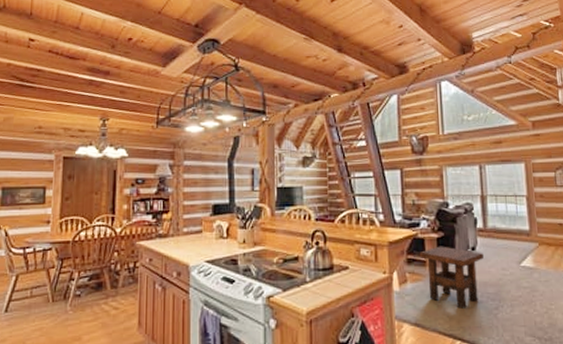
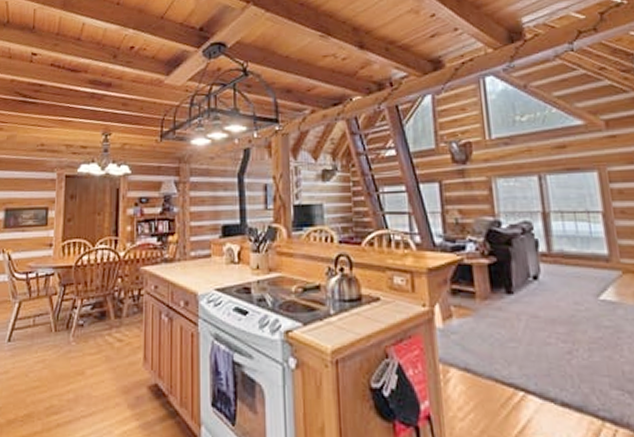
side table: present [419,246,484,310] -> none [466,274,549,353]

